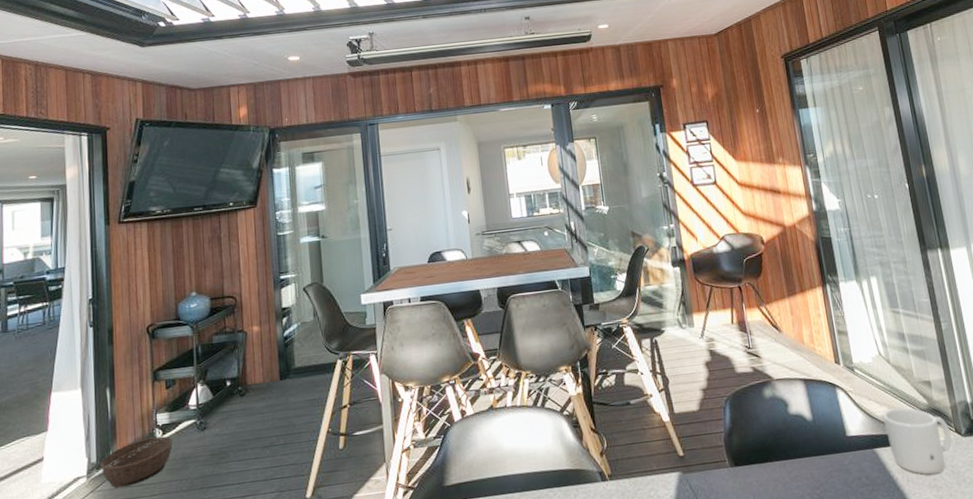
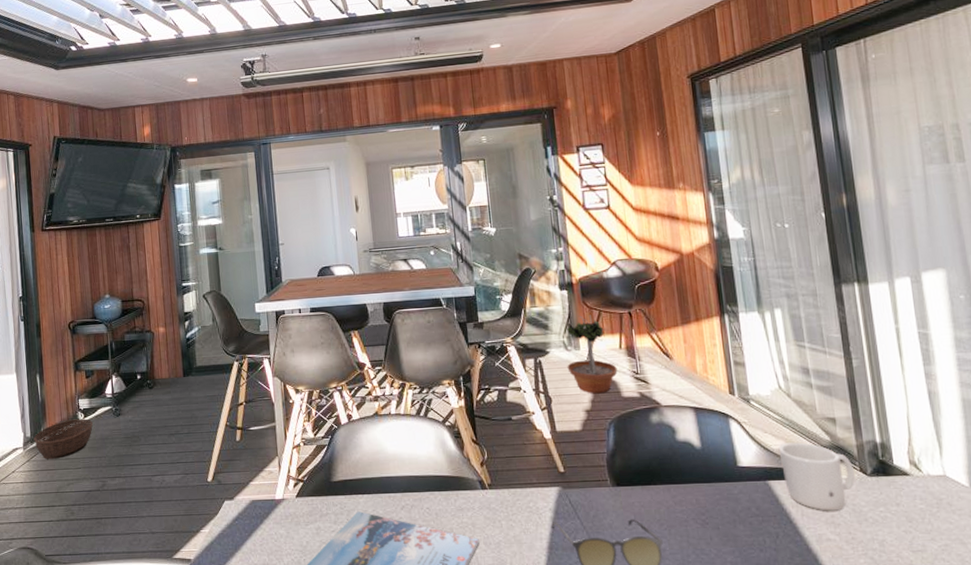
potted tree: none [680,291,731,372] -> present [566,315,618,394]

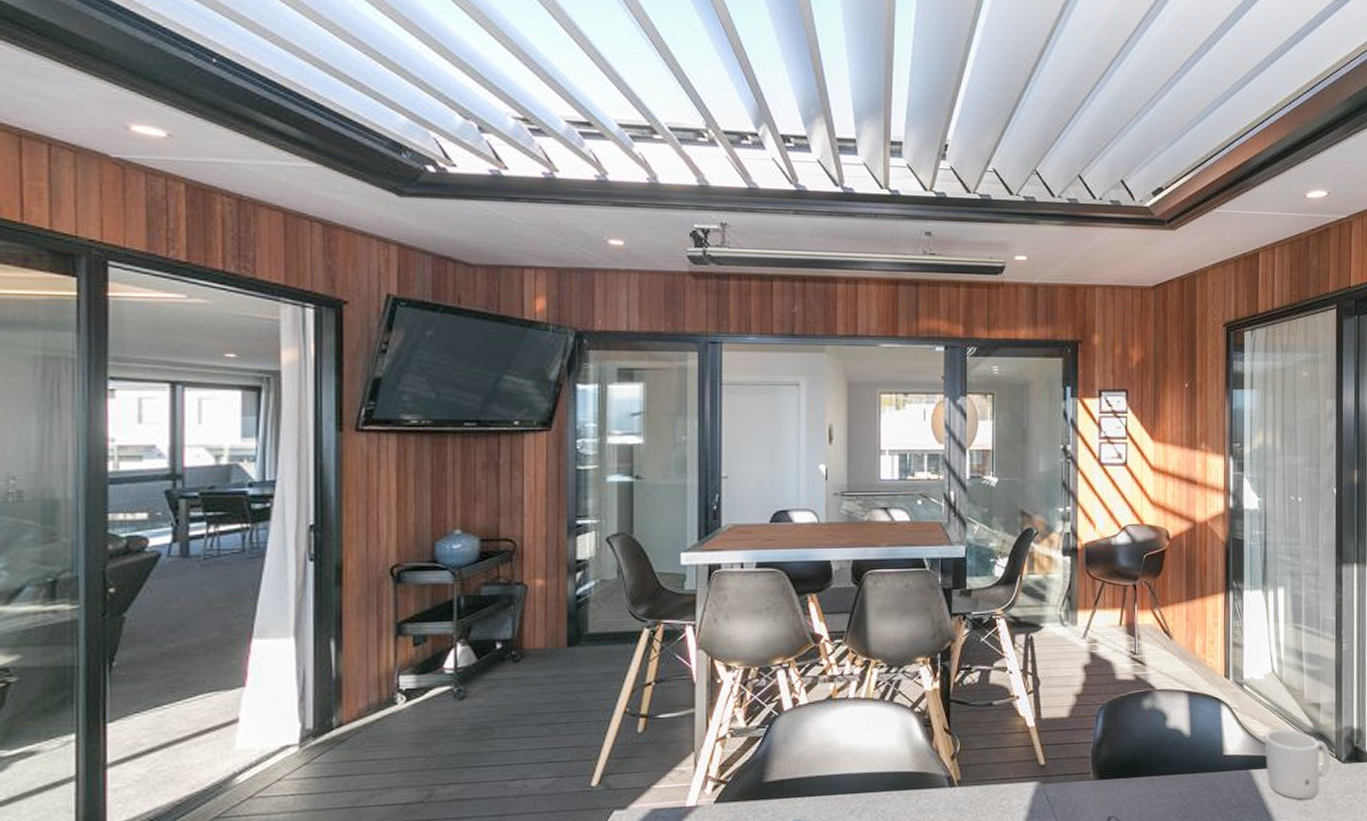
basket: present [34,418,93,459] -> none [319,703,419,761]
potted tree: present [566,315,618,394] -> none [1061,586,1115,676]

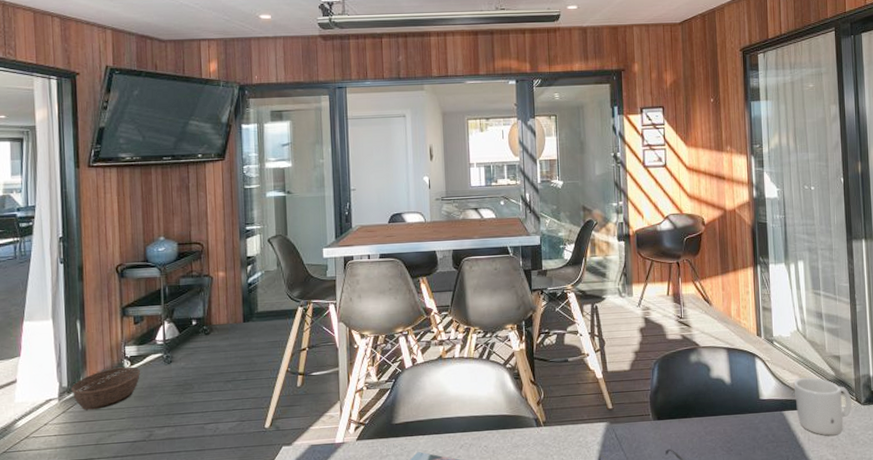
basket: none [319,703,419,761] -> present [71,366,140,410]

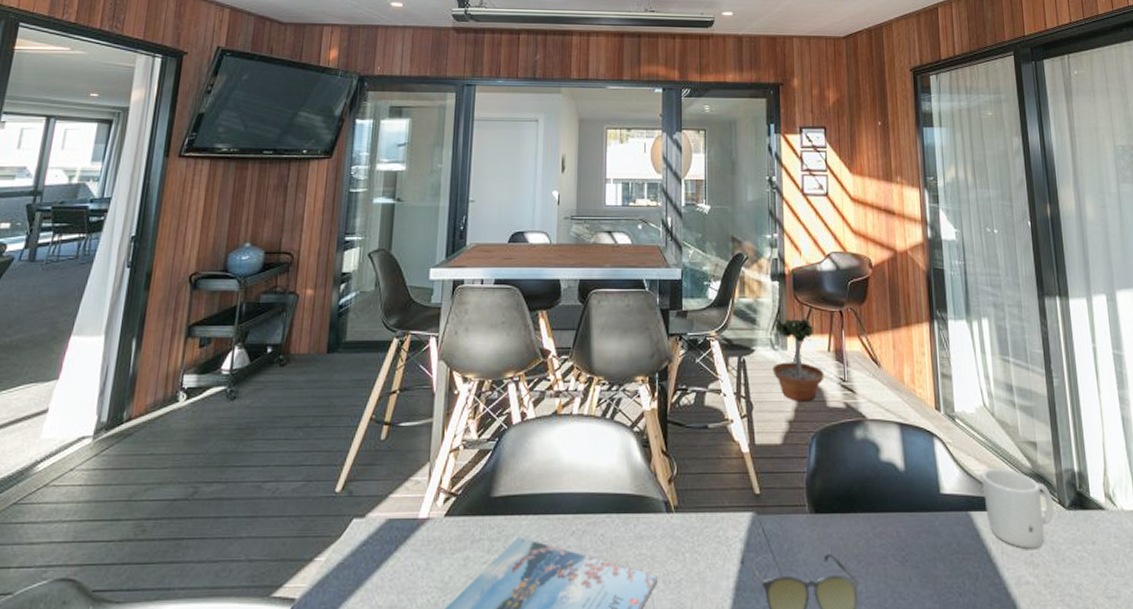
basket: present [71,366,140,410] -> none [110,401,196,454]
potted tree: none [620,264,664,337] -> present [772,311,824,402]

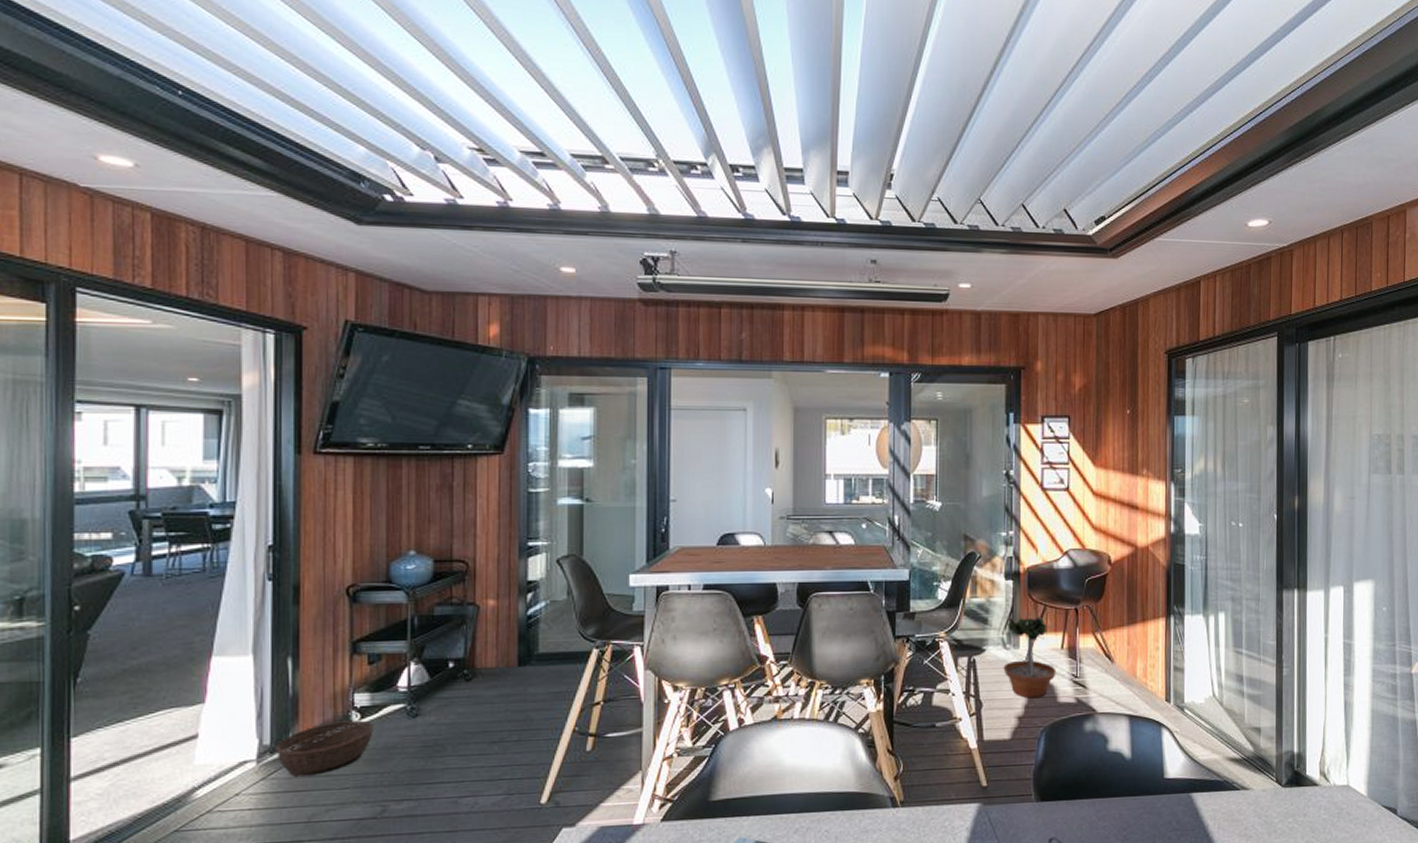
basket: none [110,401,196,454] -> present [276,720,373,777]
mug: present [981,468,1054,549] -> none [1205,752,1271,823]

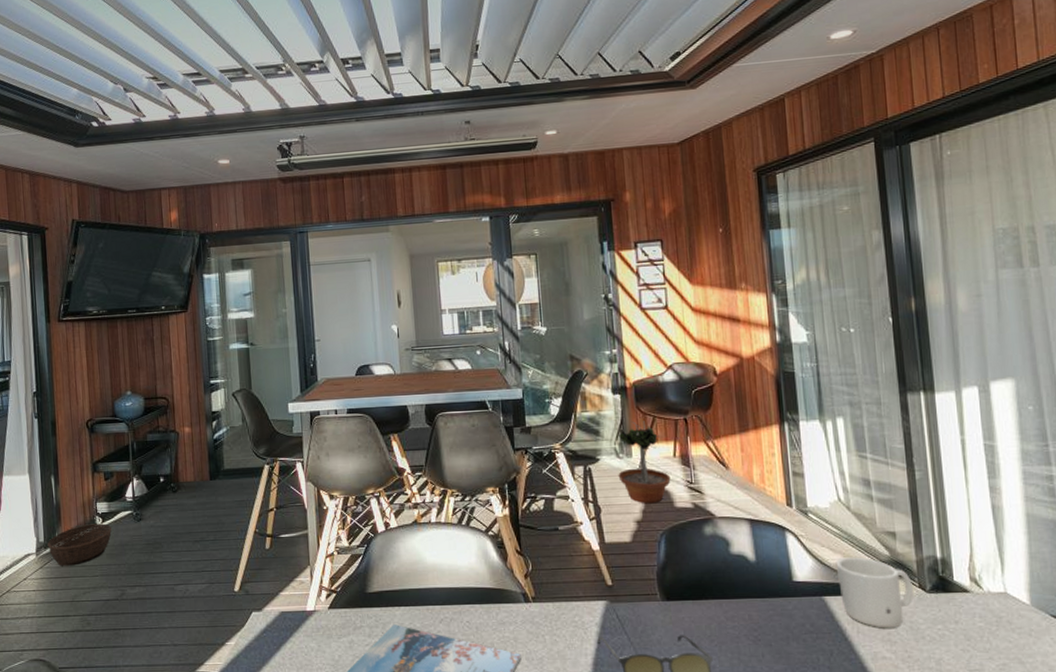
mug: none [1205,752,1271,823] -> present [835,557,914,628]

